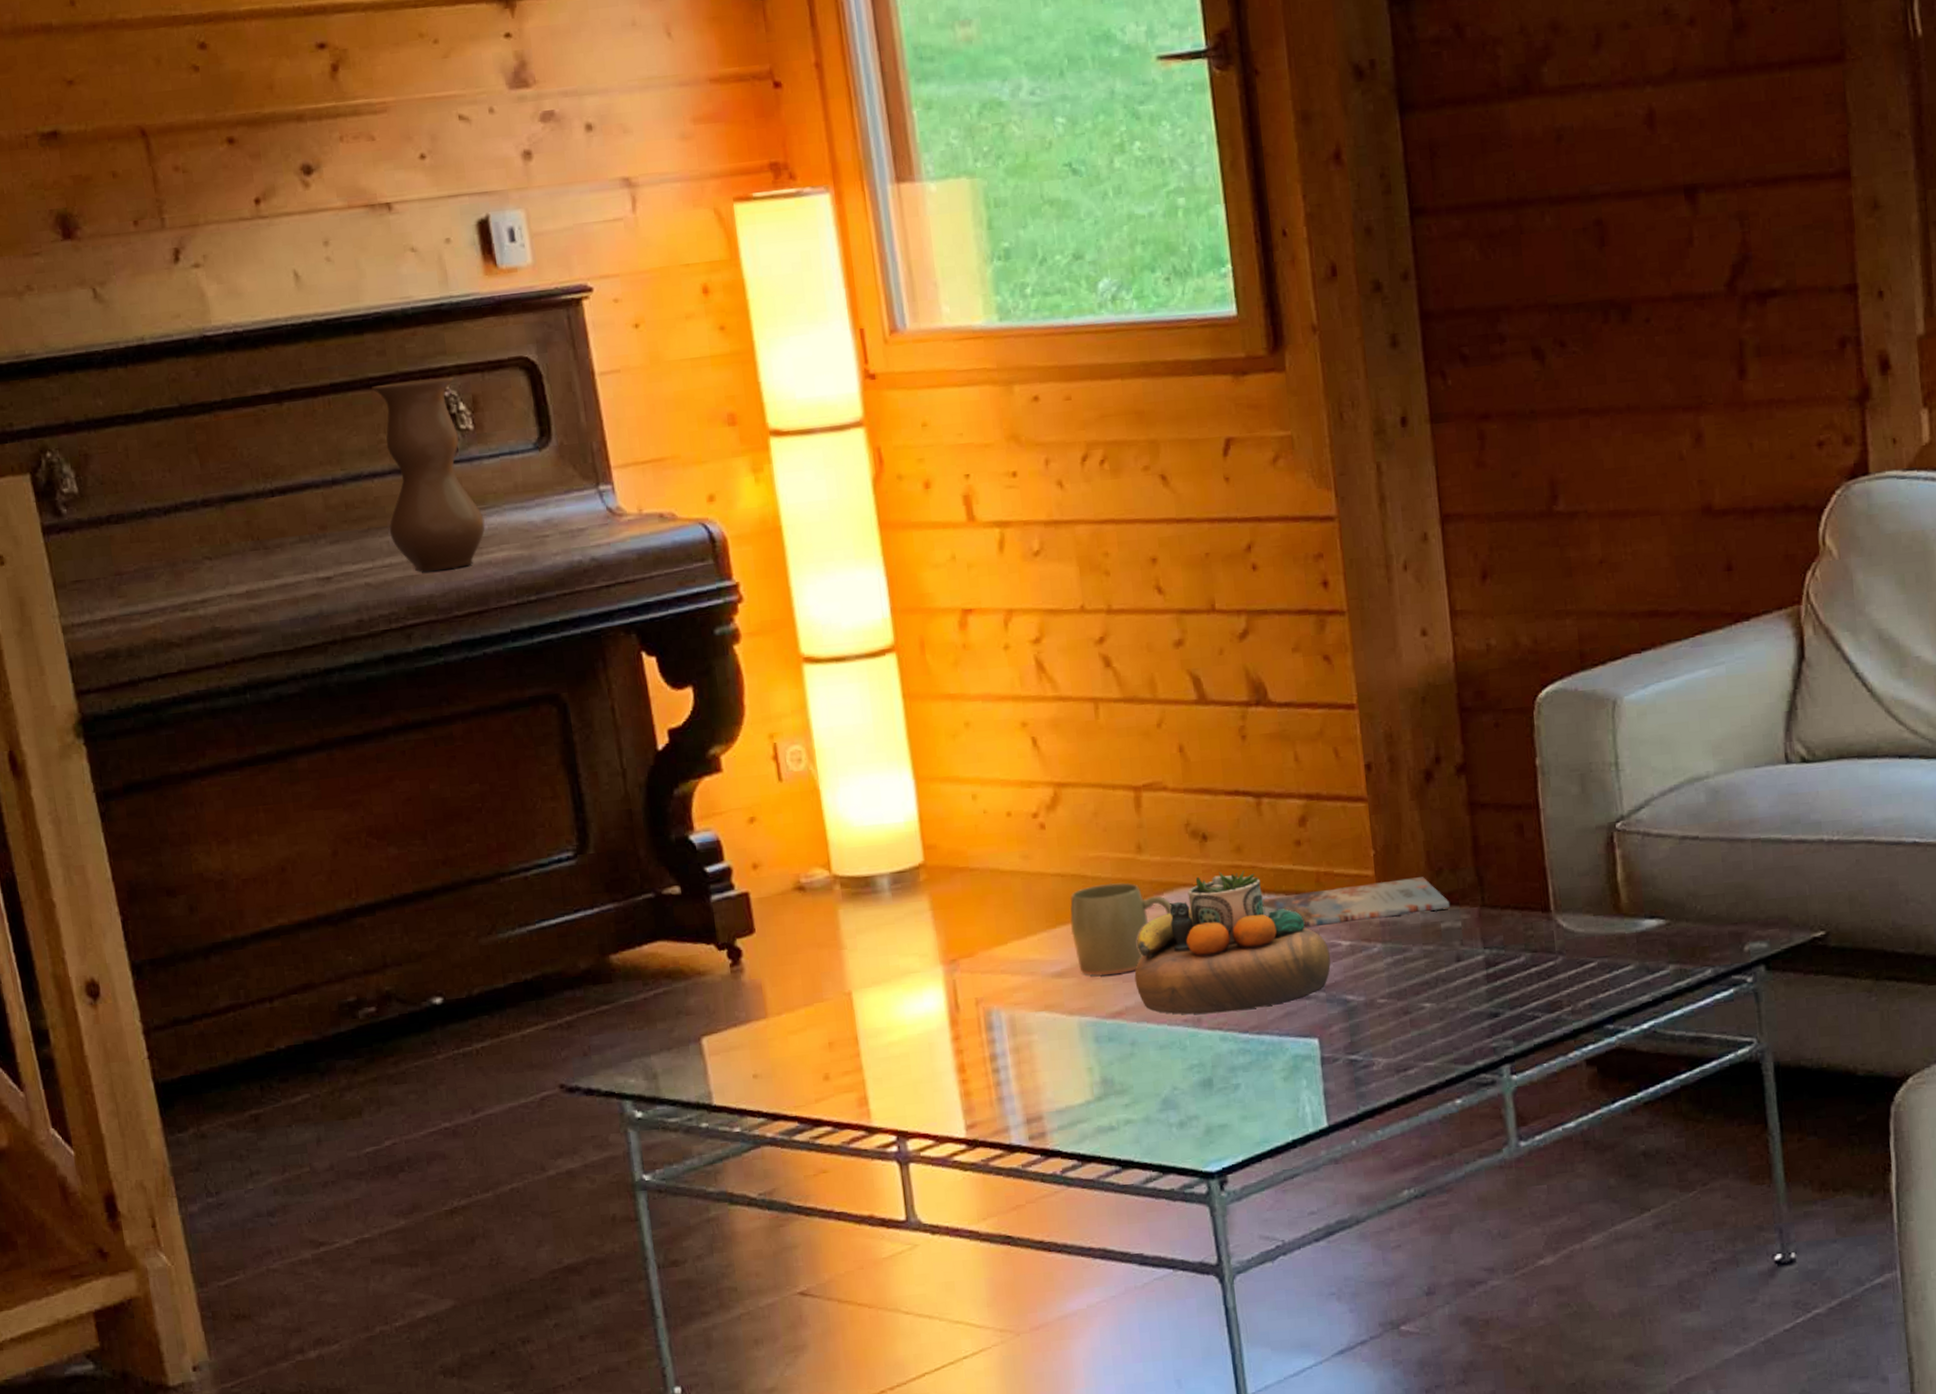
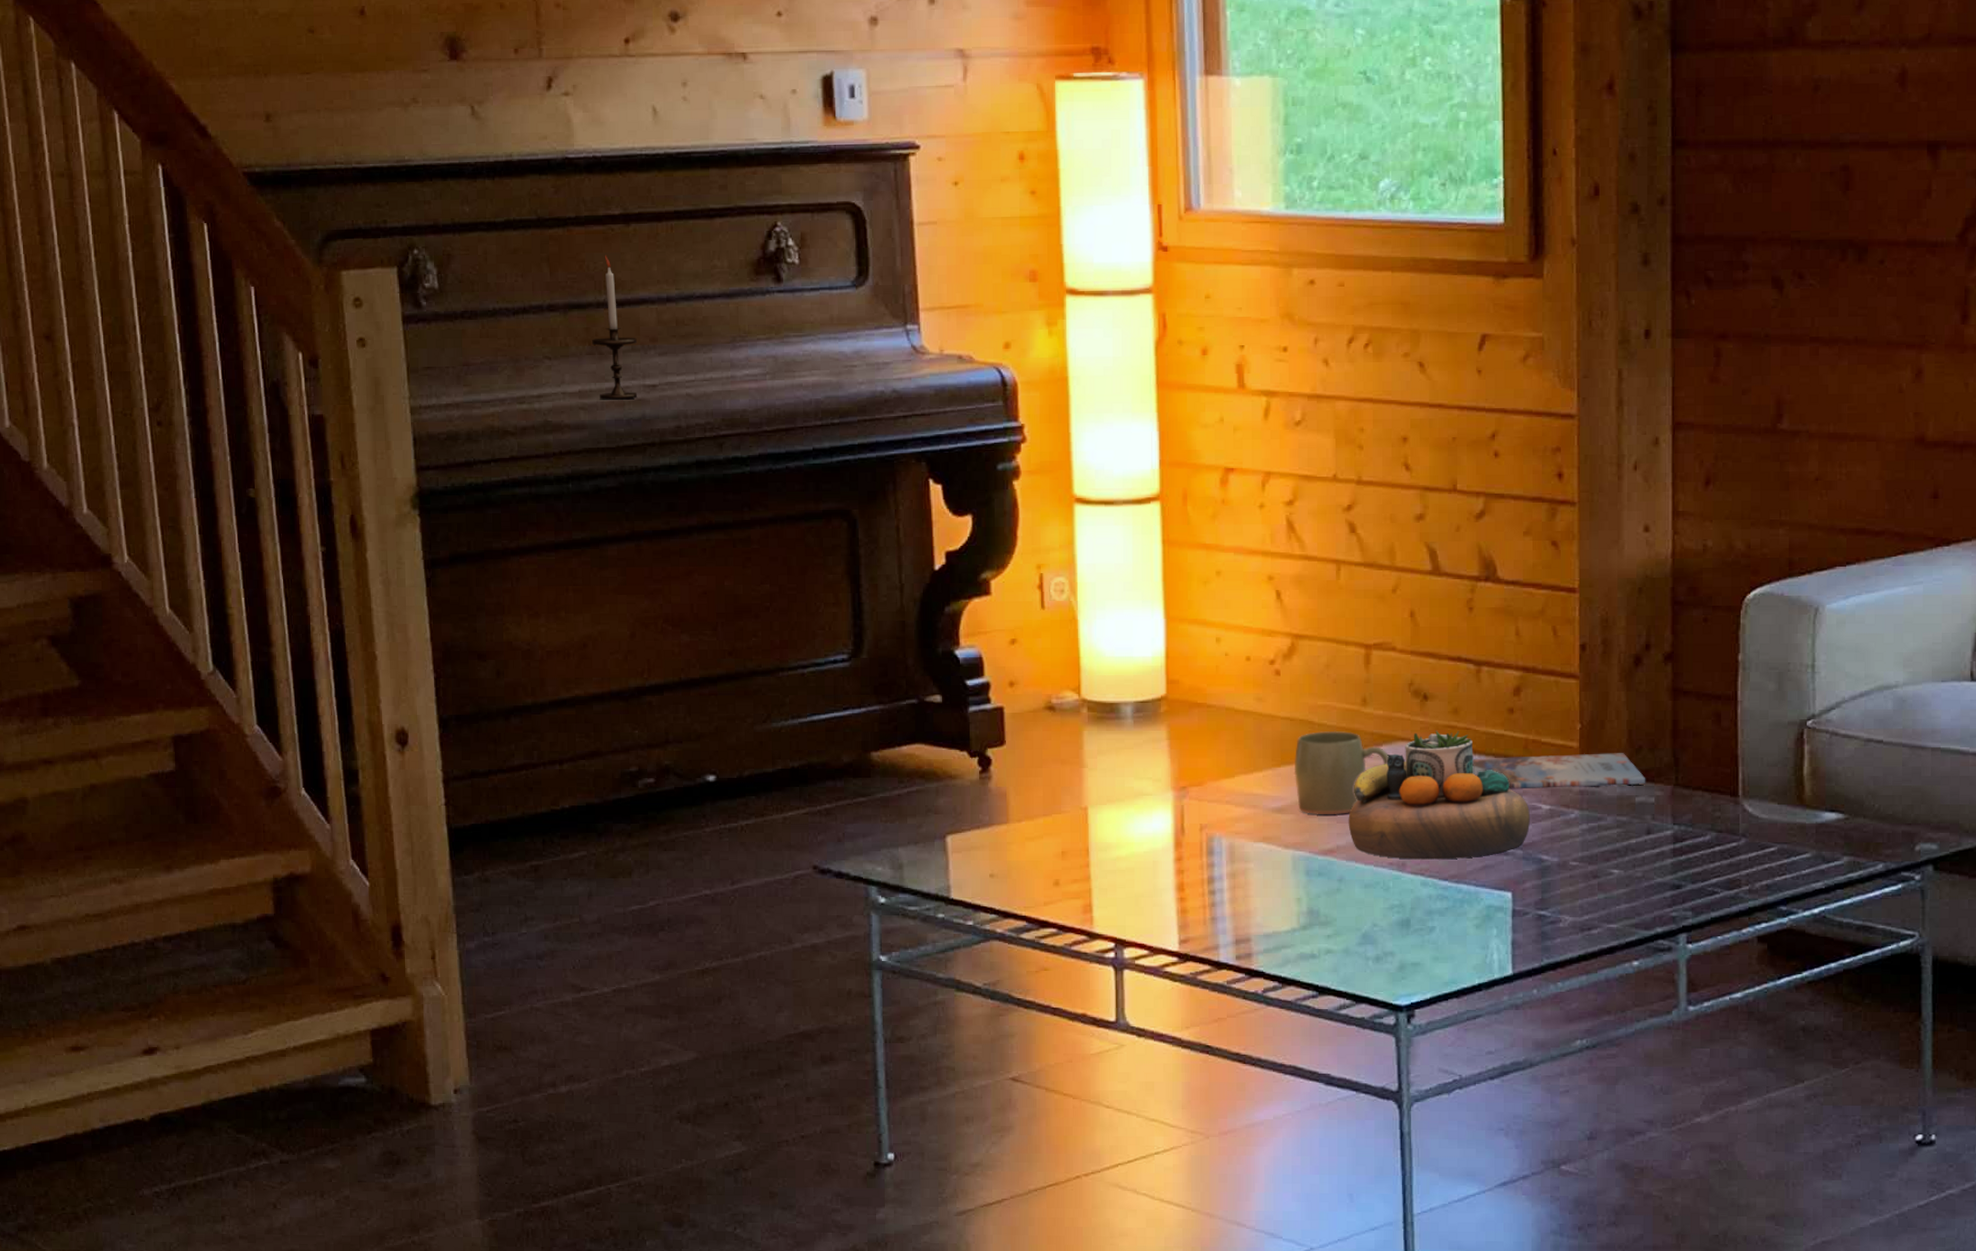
candlestick: none [255,439,312,599] -> present [592,255,638,400]
vase: present [371,376,485,572] -> none [711,214,800,388]

